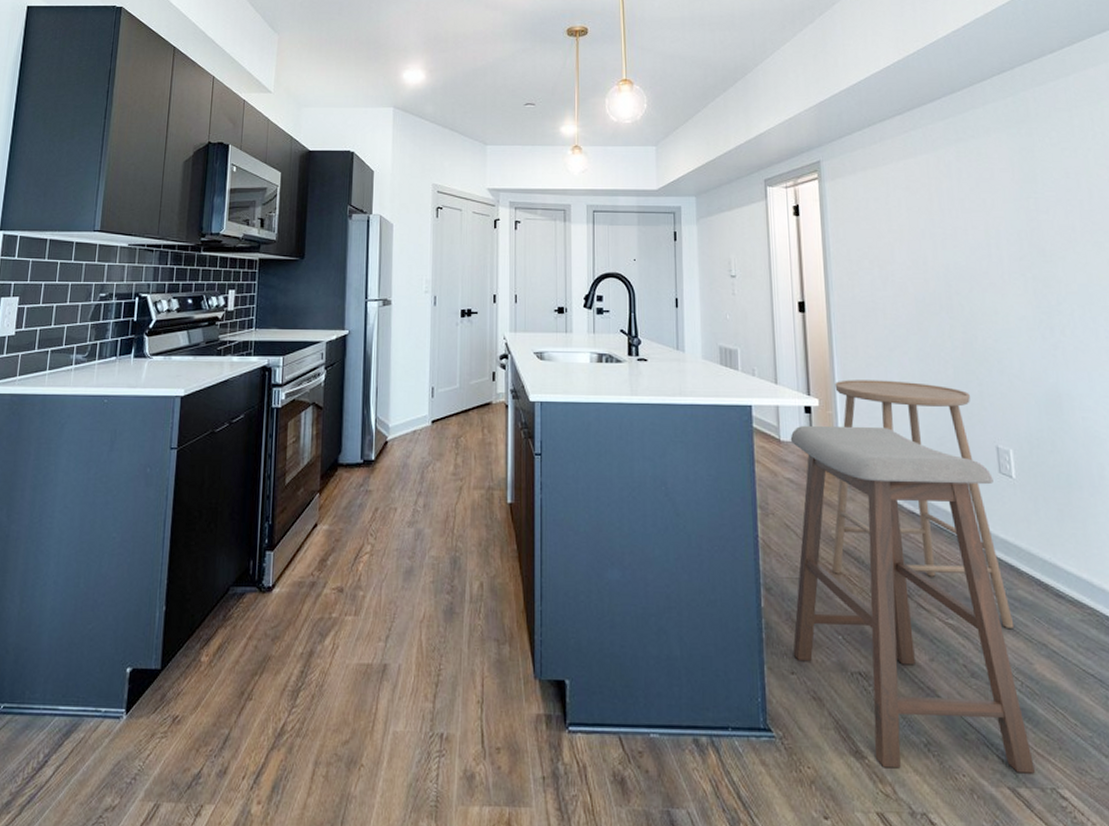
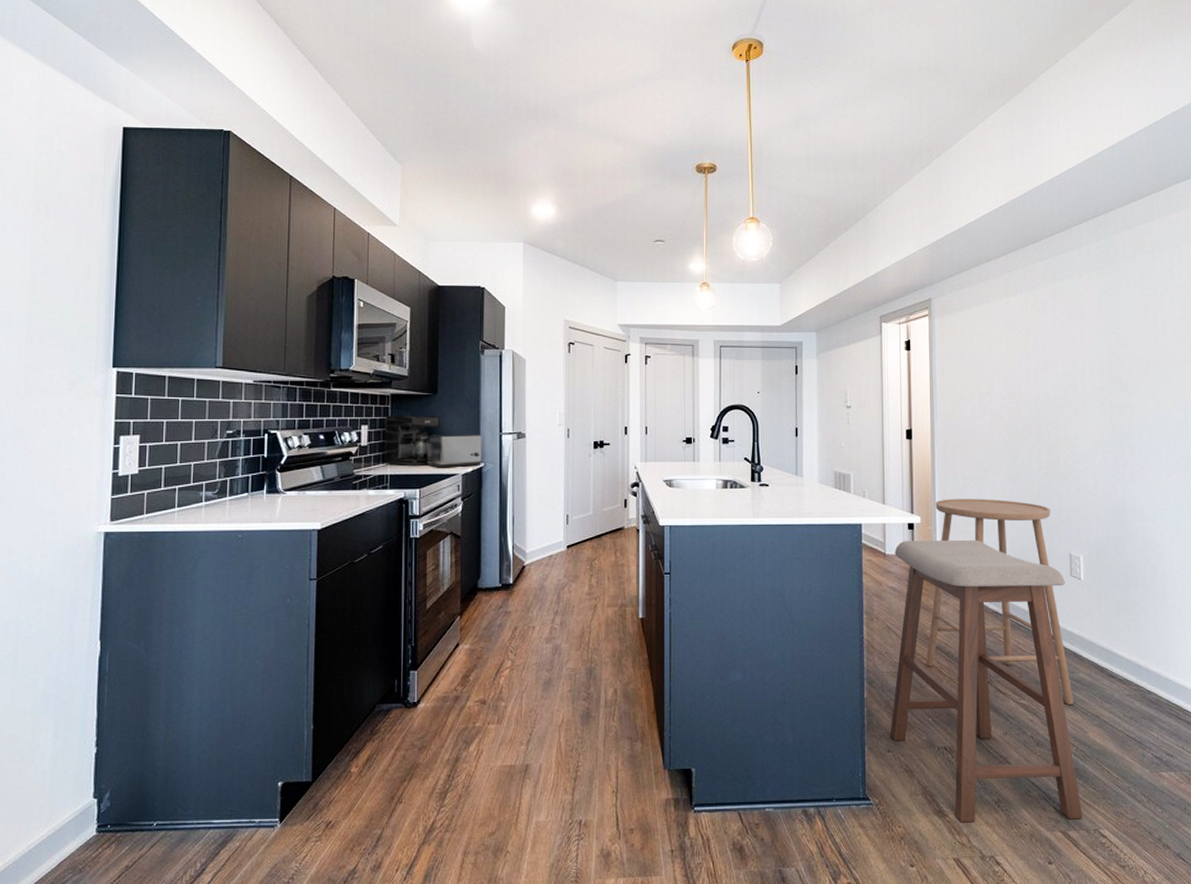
coffee maker: none [249,280,307,333] -> present [383,415,441,467]
toaster: none [291,299,347,335] -> present [426,434,482,468]

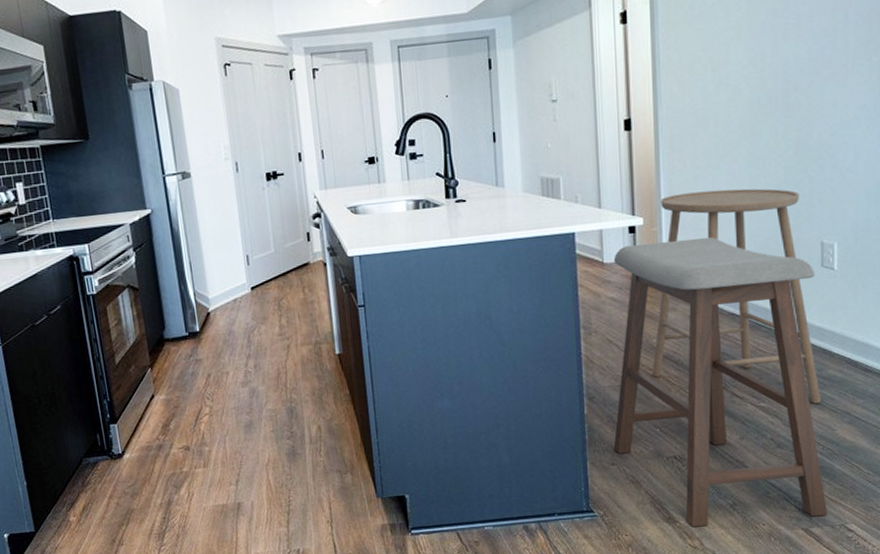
coffee maker: present [383,415,441,467] -> none [39,164,98,222]
toaster: present [426,434,482,468] -> none [86,179,148,220]

